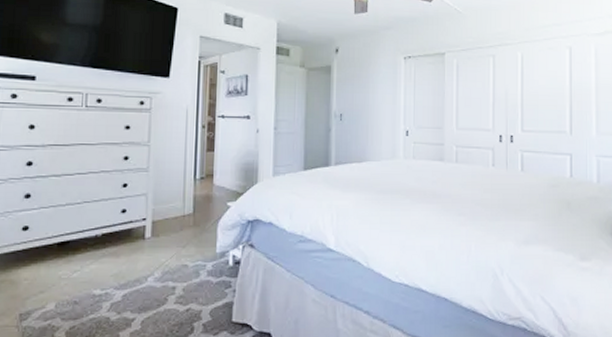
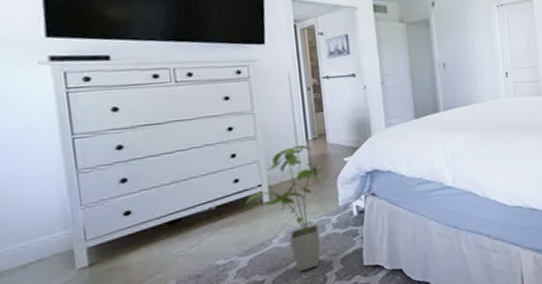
house plant: none [128,184,209,317] -> present [245,145,327,273]

